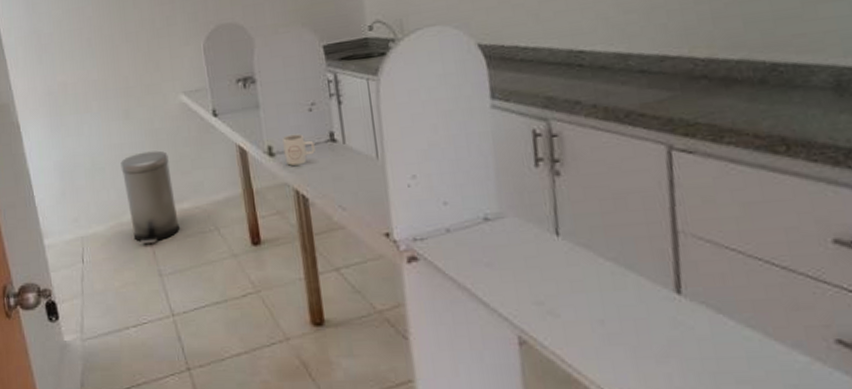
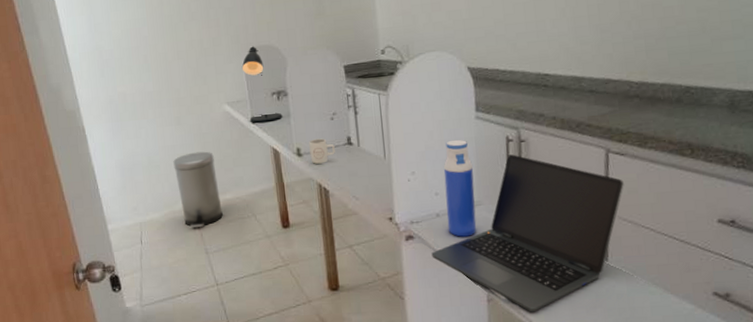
desk lamp: none [200,24,250,117] -> present [241,46,283,124]
laptop: none [441,152,696,361] -> present [431,154,624,312]
water bottle: none [453,134,500,259] -> present [443,139,477,237]

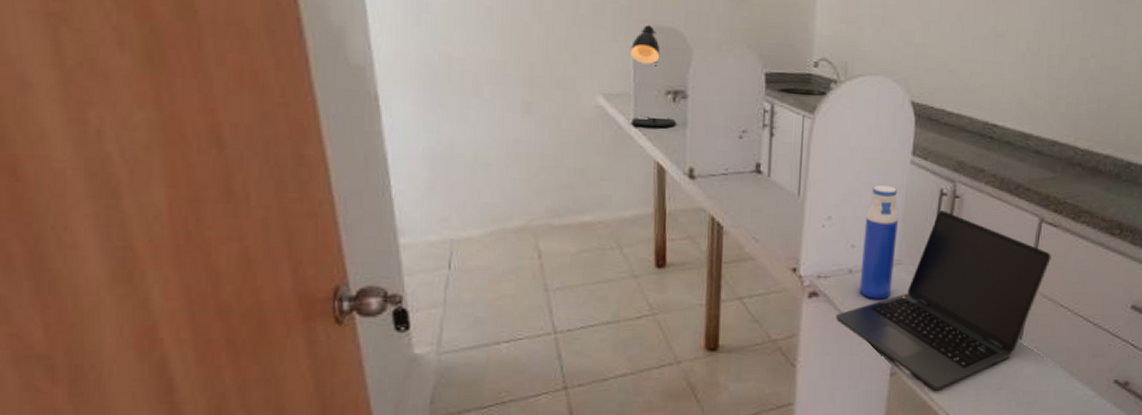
pedal bin: present [173,151,223,228] -> none [512,153,576,255]
mug: present [309,138,335,164] -> none [705,159,739,192]

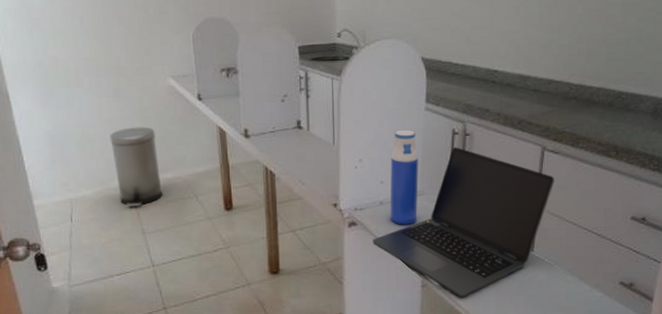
pedal bin: none [512,153,576,255] -> present [110,127,162,206]
desk lamp: present [629,24,677,129] -> none [189,17,231,101]

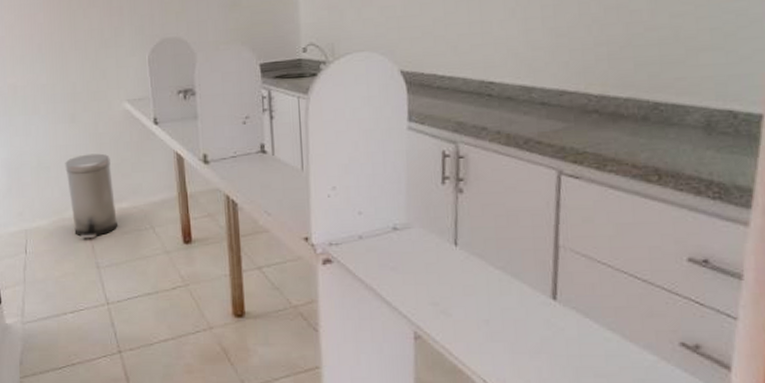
laptop: present [372,147,555,298] -> none [351,172,578,354]
water bottle: present [390,129,418,225] -> none [369,152,405,263]

